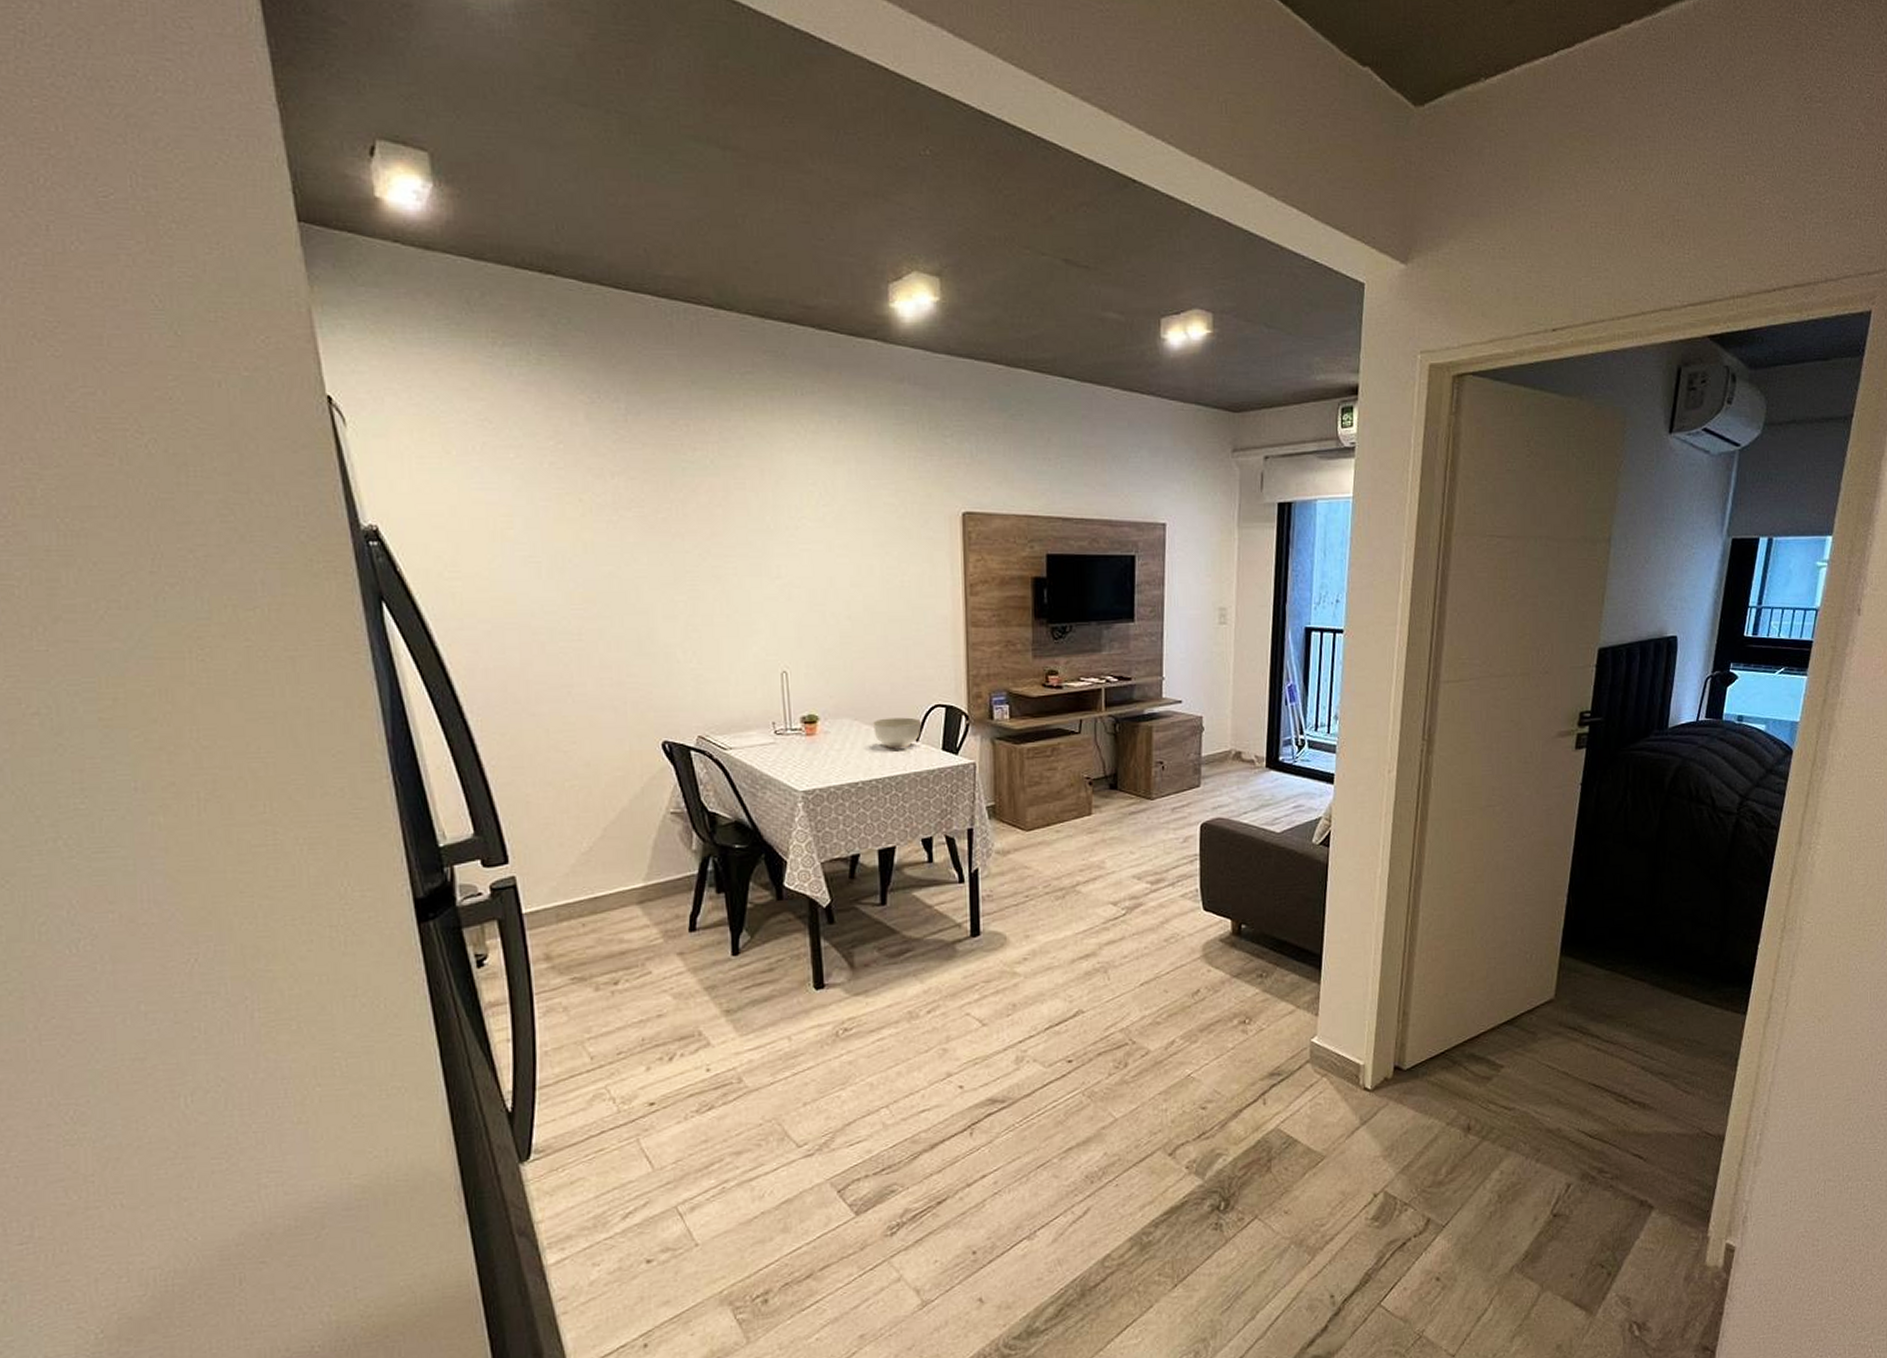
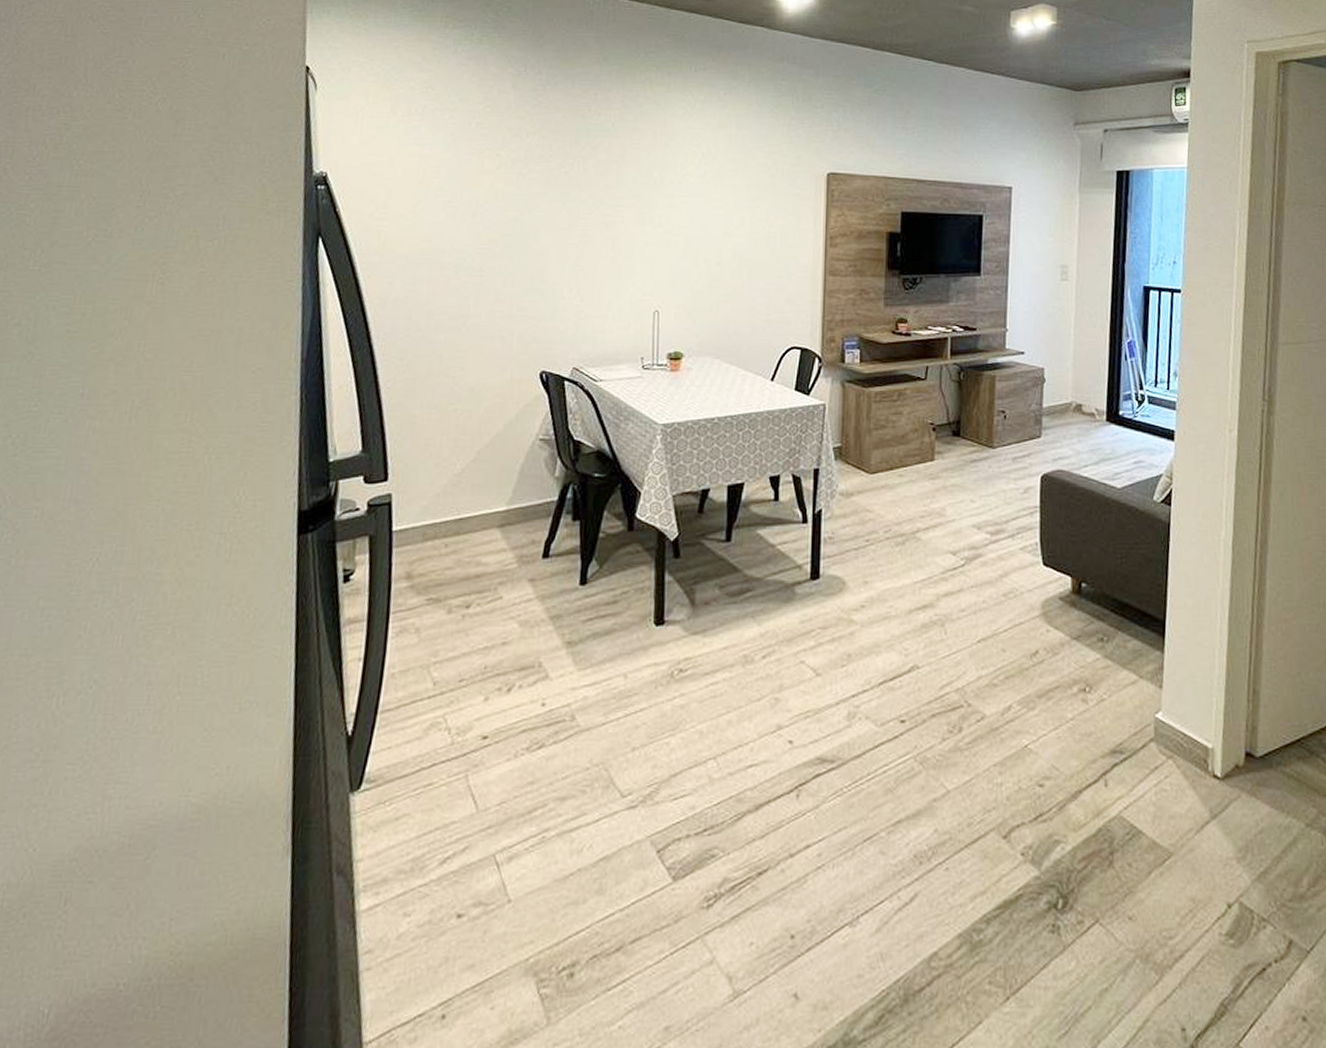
bowl: present [873,717,922,749] -> none [733,357,778,387]

